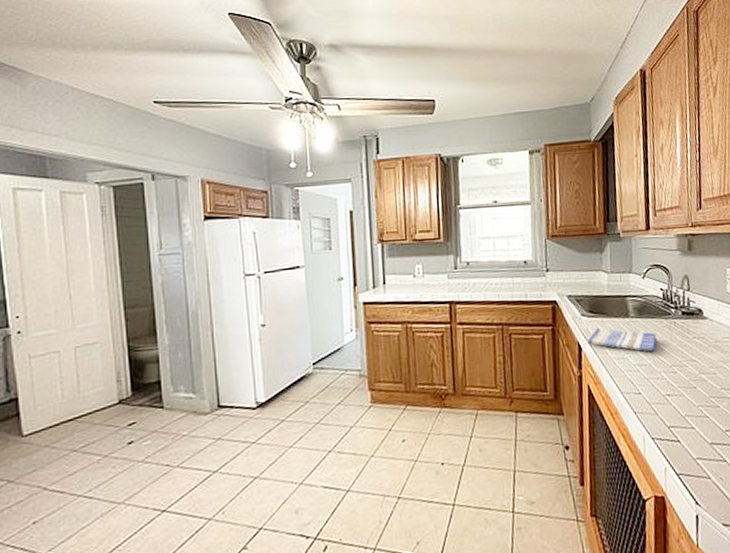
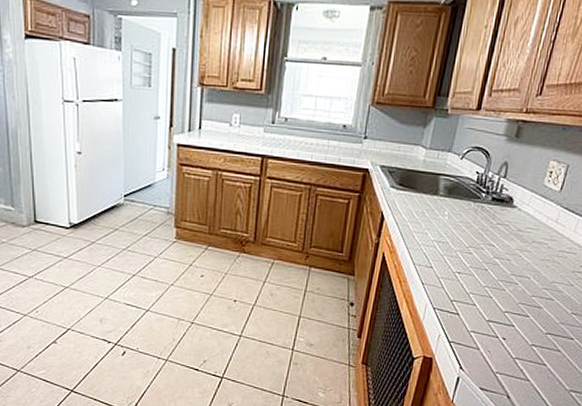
dish towel: present [586,328,658,352] -> none [390,201,461,231]

